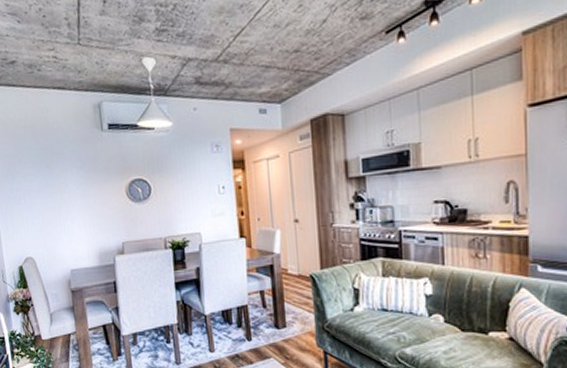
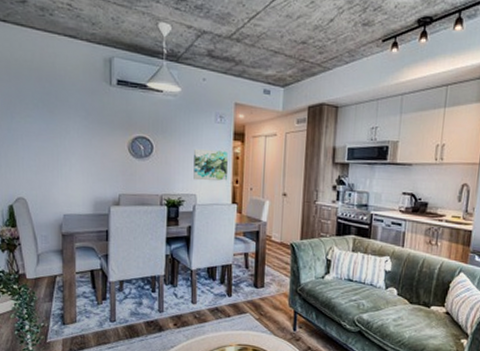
wall art: none [193,182,231,218] -> present [193,149,228,181]

